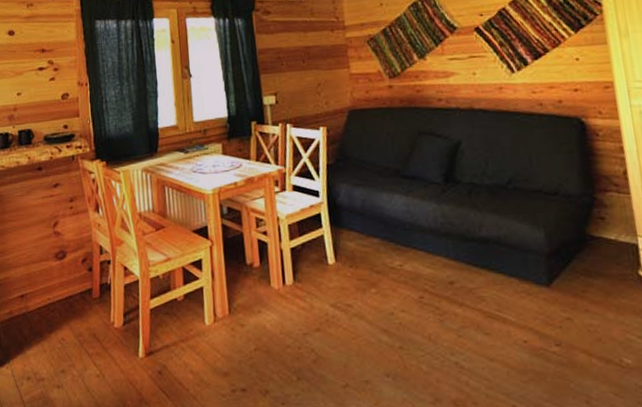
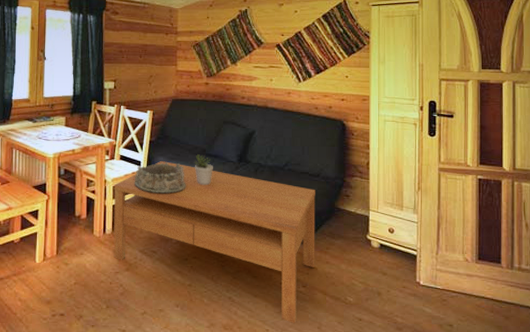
coffee table: none [288,189,570,398] -> present [113,161,315,324]
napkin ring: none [313,190,380,231] -> present [134,162,186,194]
potted plant: none [386,177,413,217] -> present [194,154,213,186]

